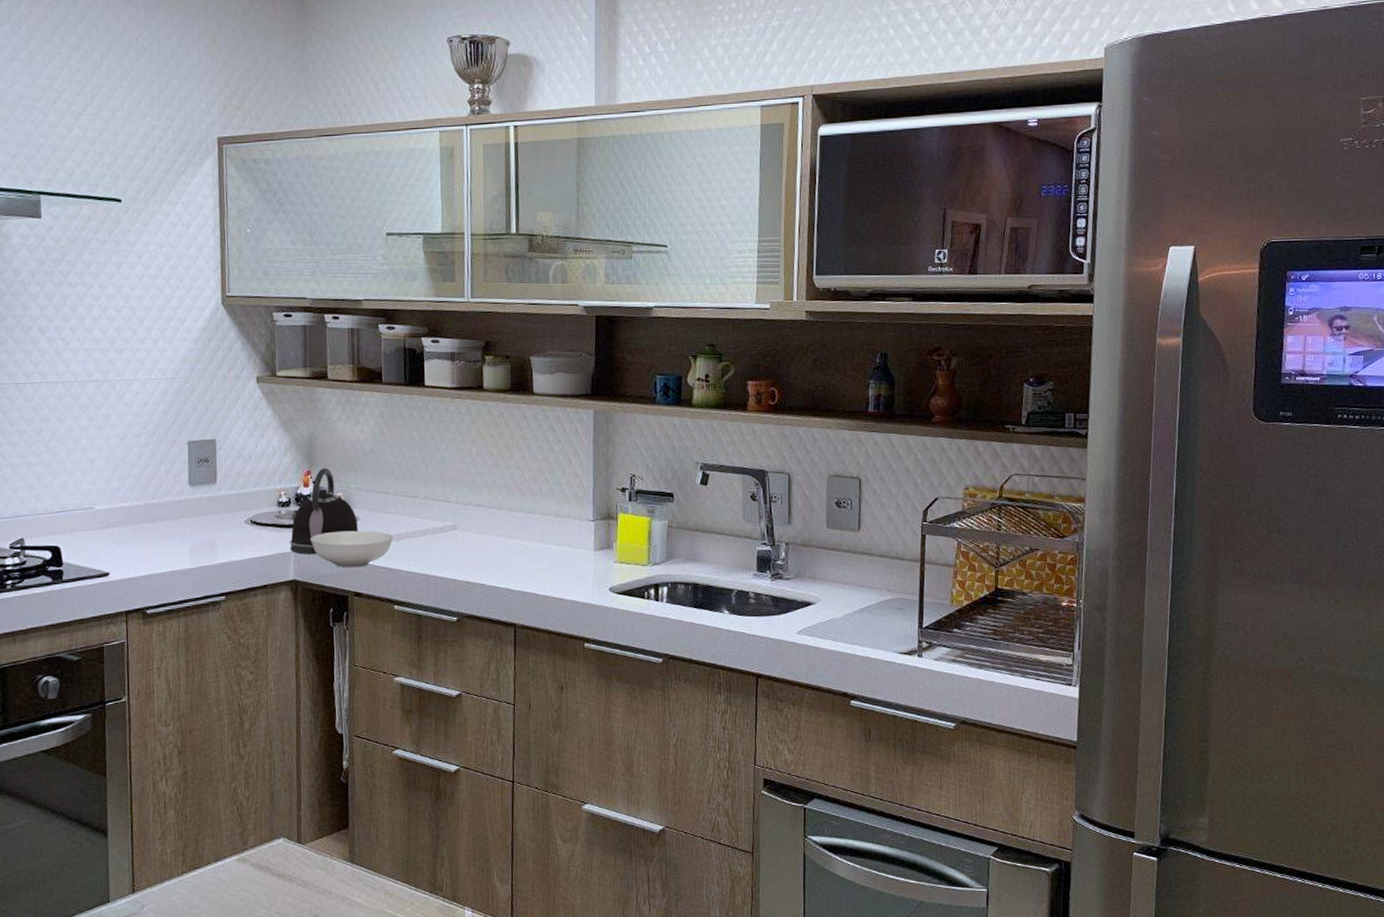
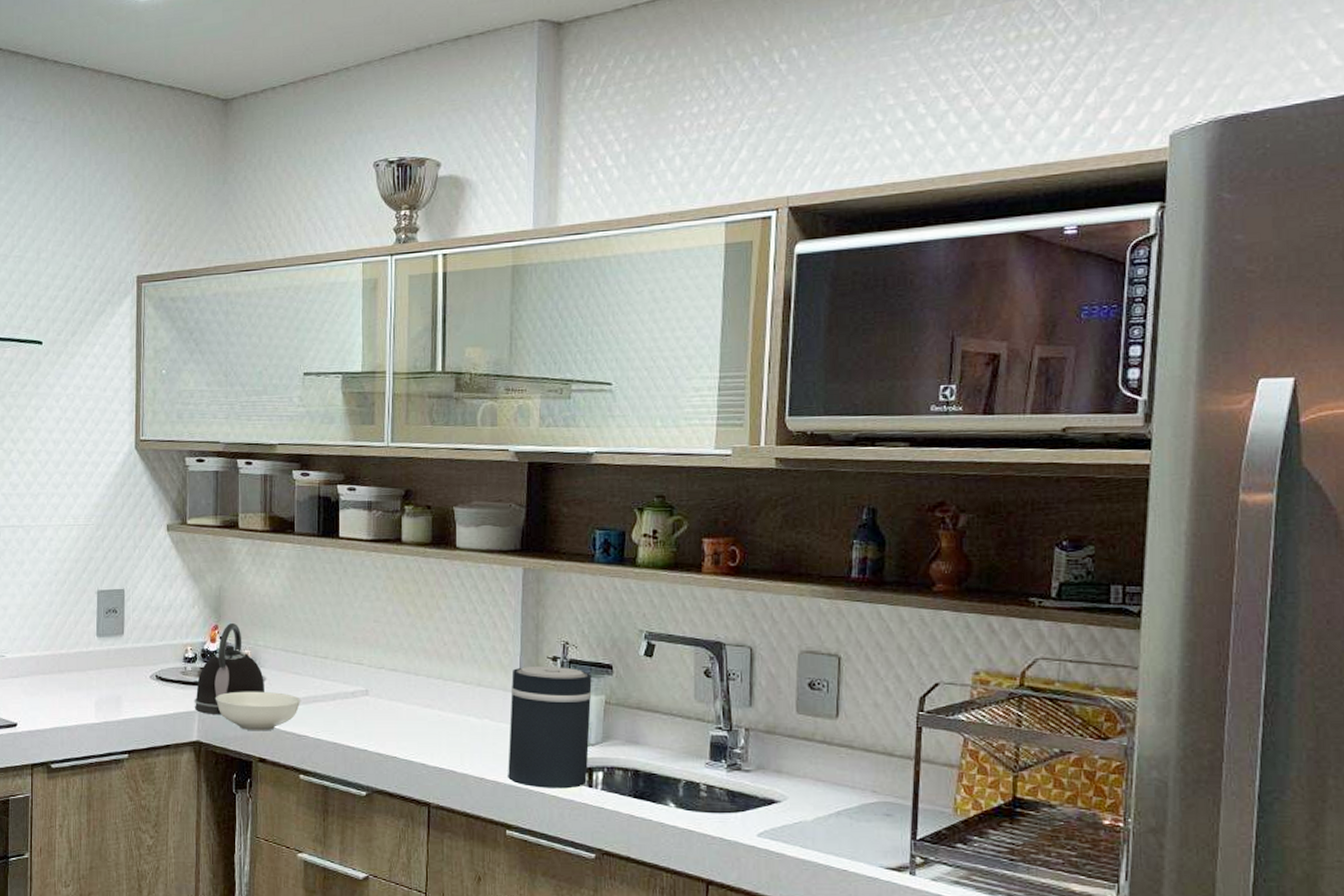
cylinder: none [584,496,656,604] -> present [508,665,592,789]

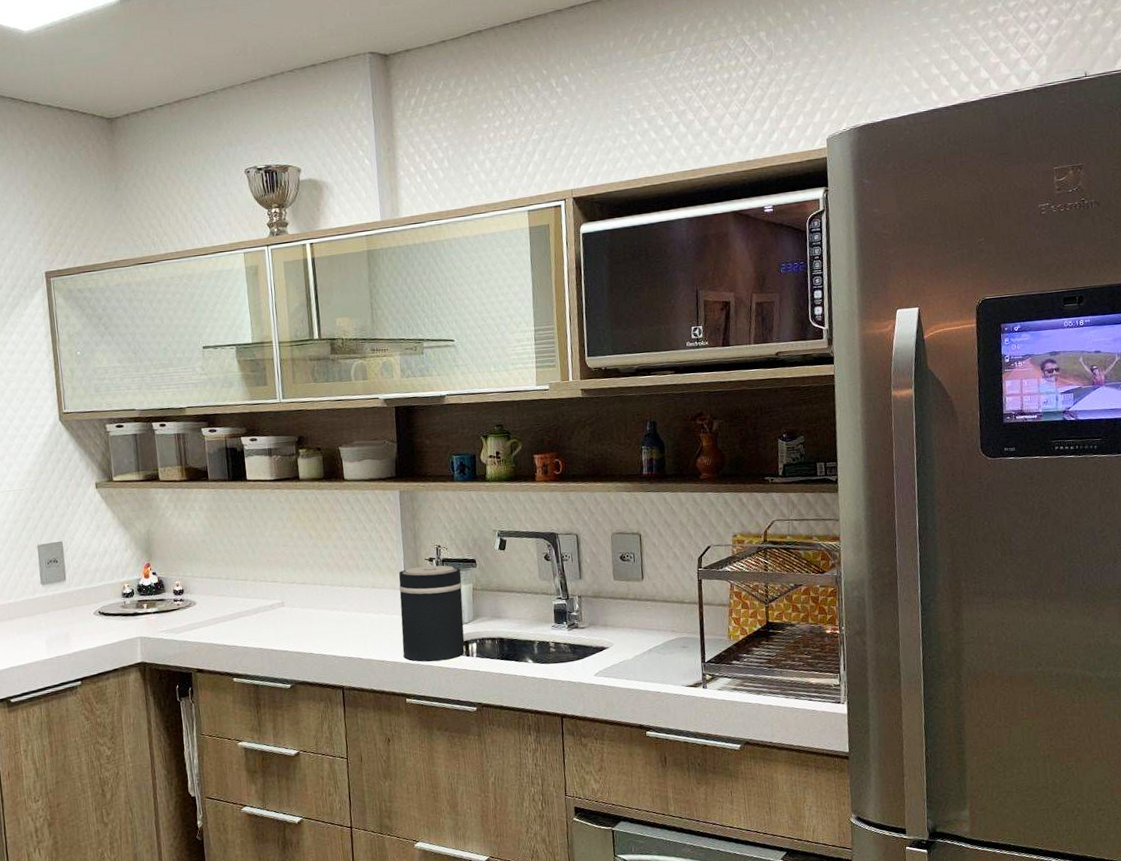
kettle: present [194,622,264,715] -> none [135,559,196,639]
bowl: present [215,691,301,731] -> none [153,613,229,648]

